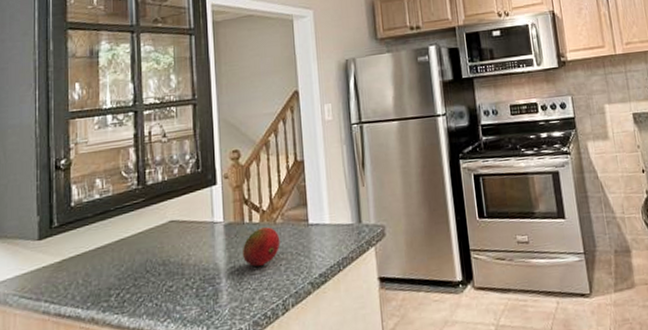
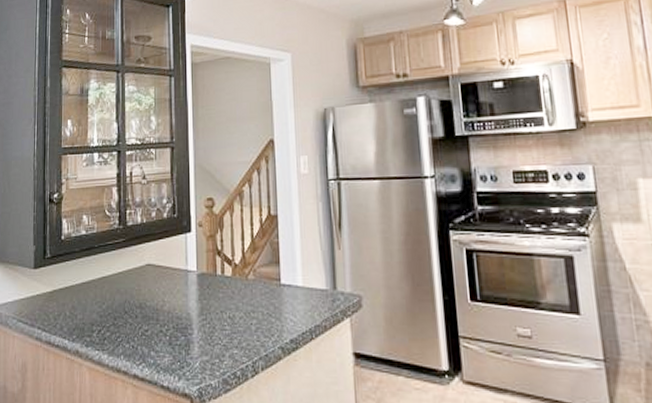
fruit: present [242,227,281,267] -> none [213,282,252,322]

